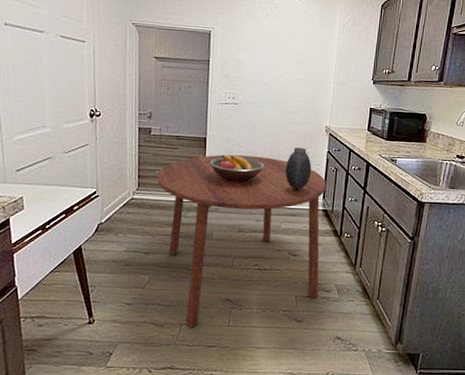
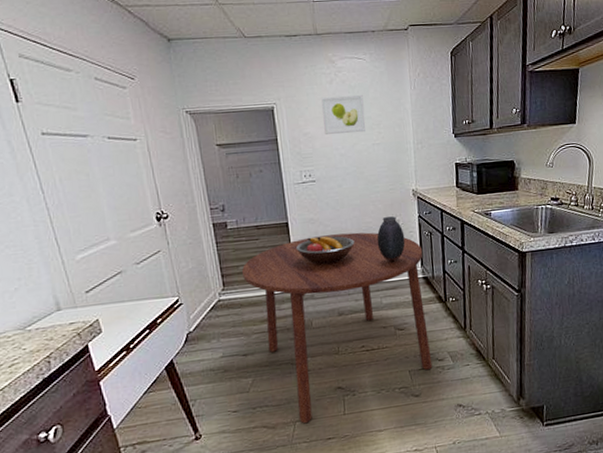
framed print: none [254,28,294,66] -> present [321,94,366,134]

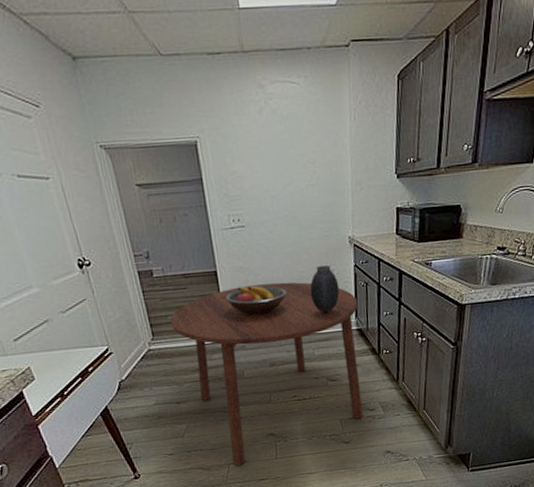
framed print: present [321,94,366,134] -> none [250,126,299,174]

